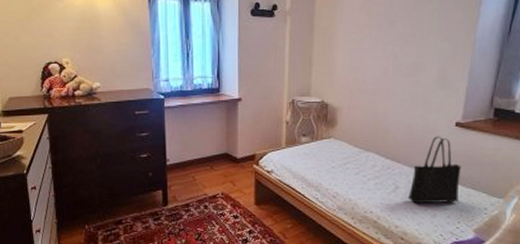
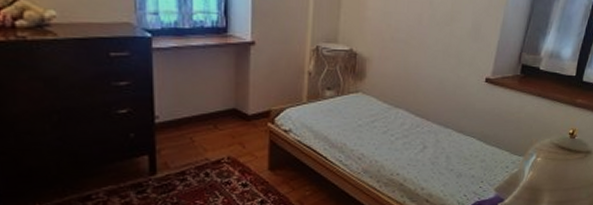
tote bag: present [407,136,462,204] -> none [435,92,488,164]

